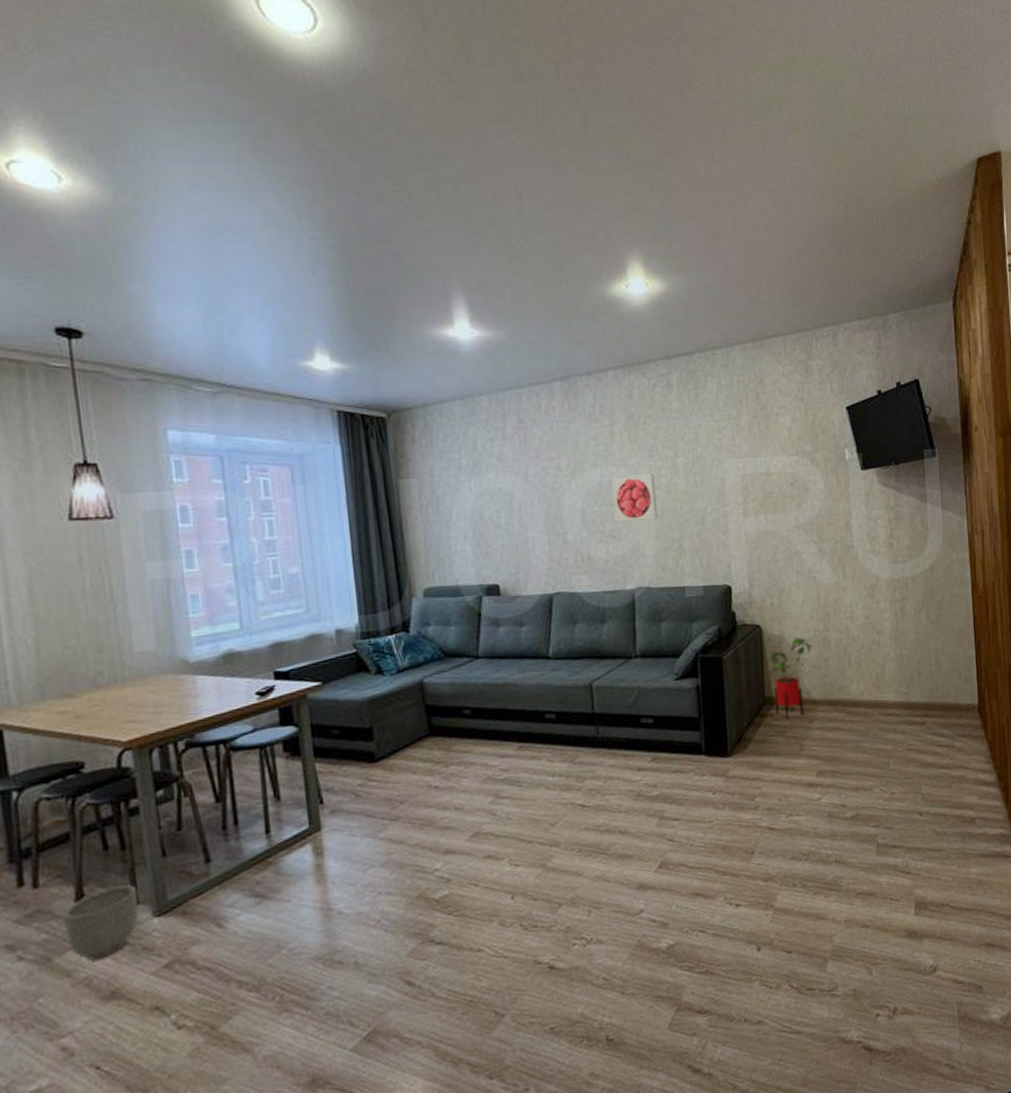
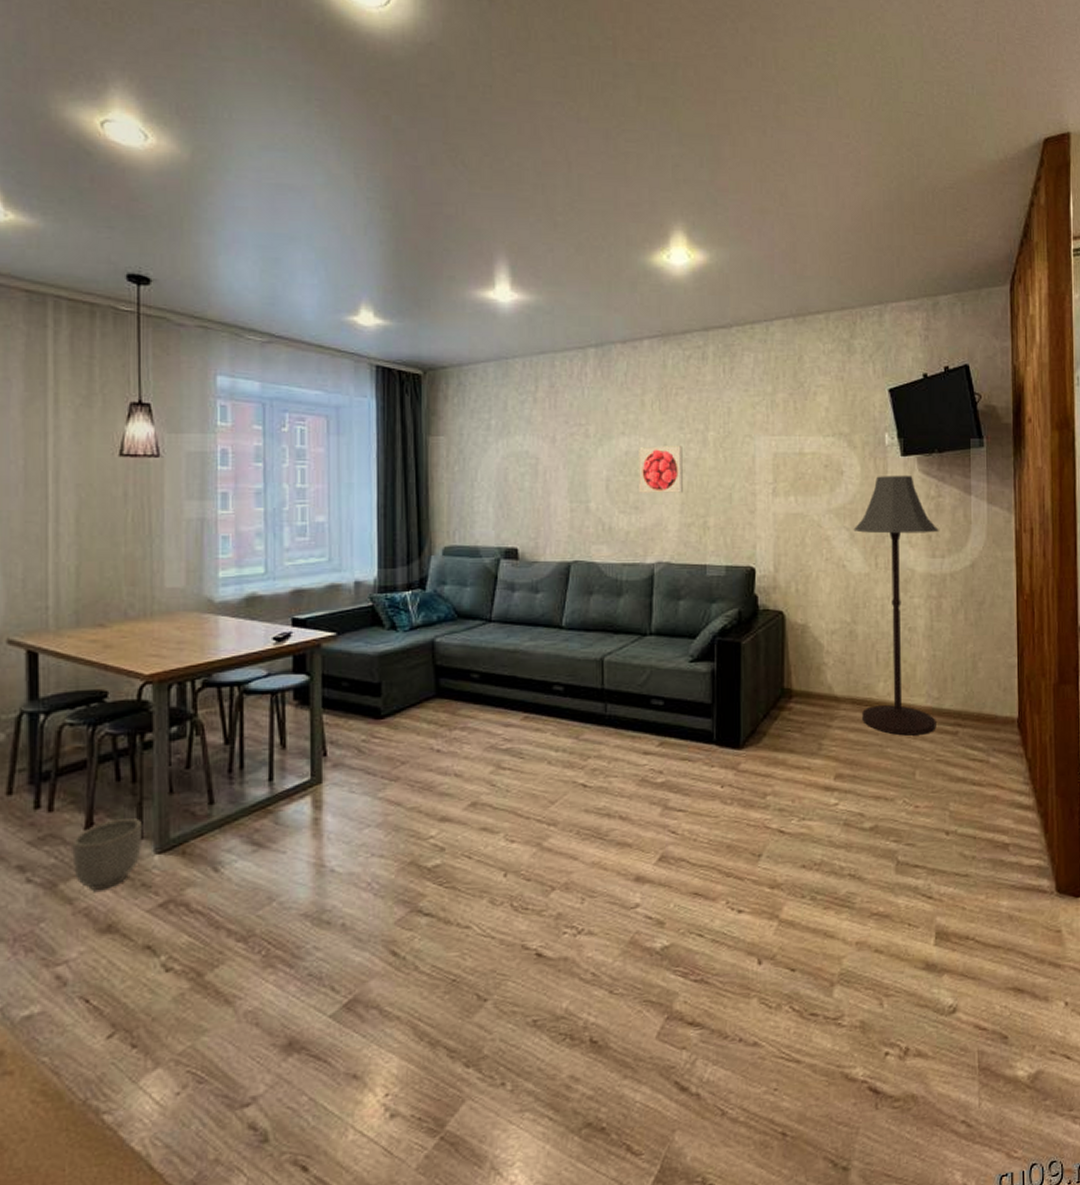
house plant: present [765,637,814,719] -> none [787,628,839,715]
floor lamp: none [821,487,906,730] -> present [853,475,939,736]

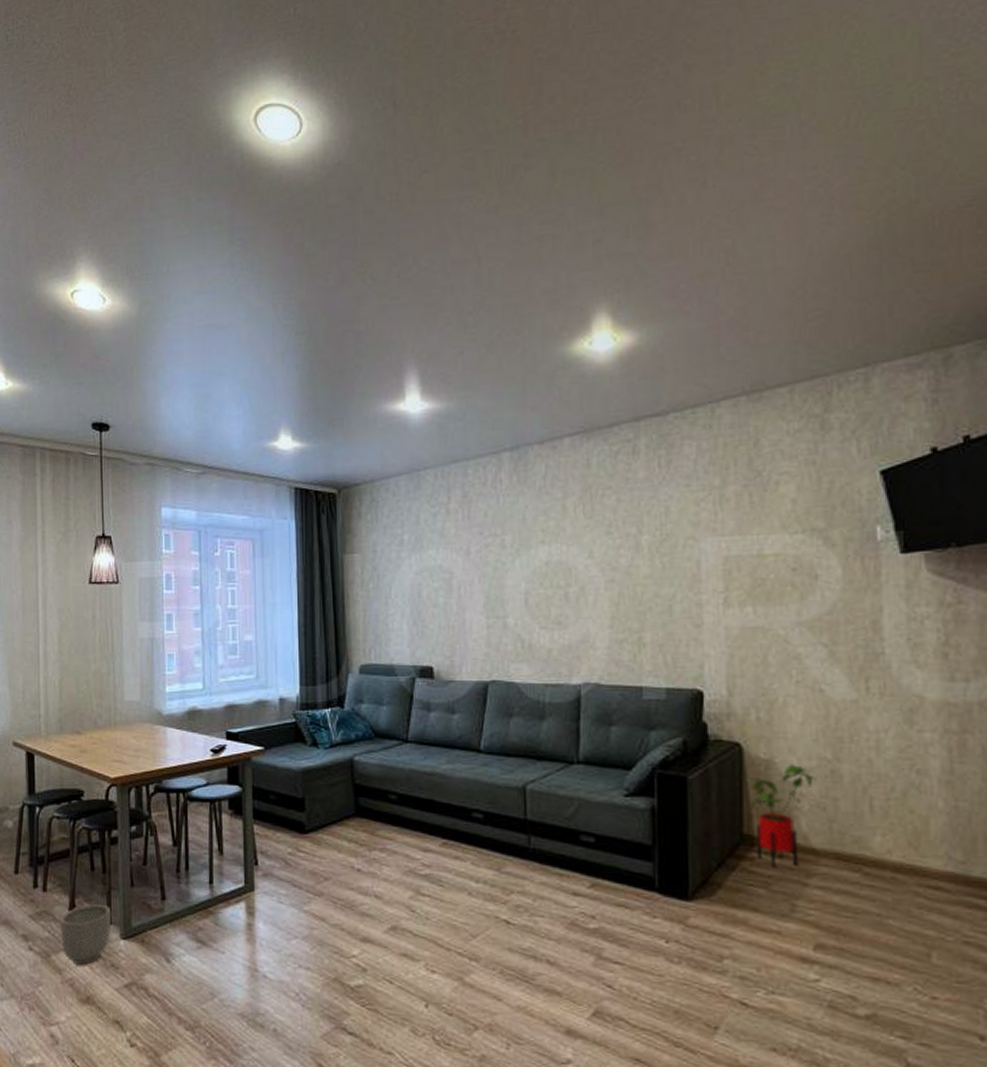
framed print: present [639,446,683,493] -> none [561,553,613,607]
house plant: none [787,628,839,715] -> present [746,765,817,868]
floor lamp: present [853,475,939,736] -> none [833,576,962,907]

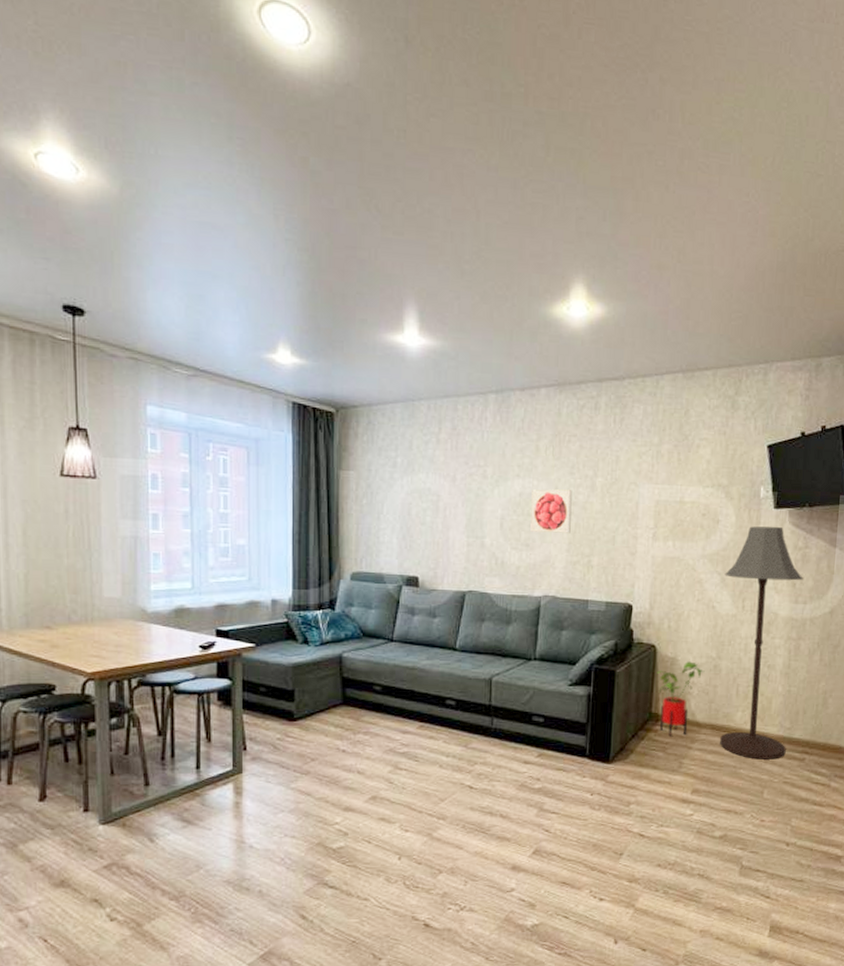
planter: present [60,904,112,965] -> none [29,794,89,851]
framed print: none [561,553,613,607] -> present [530,489,572,533]
floor lamp: none [833,576,962,907] -> present [720,526,803,759]

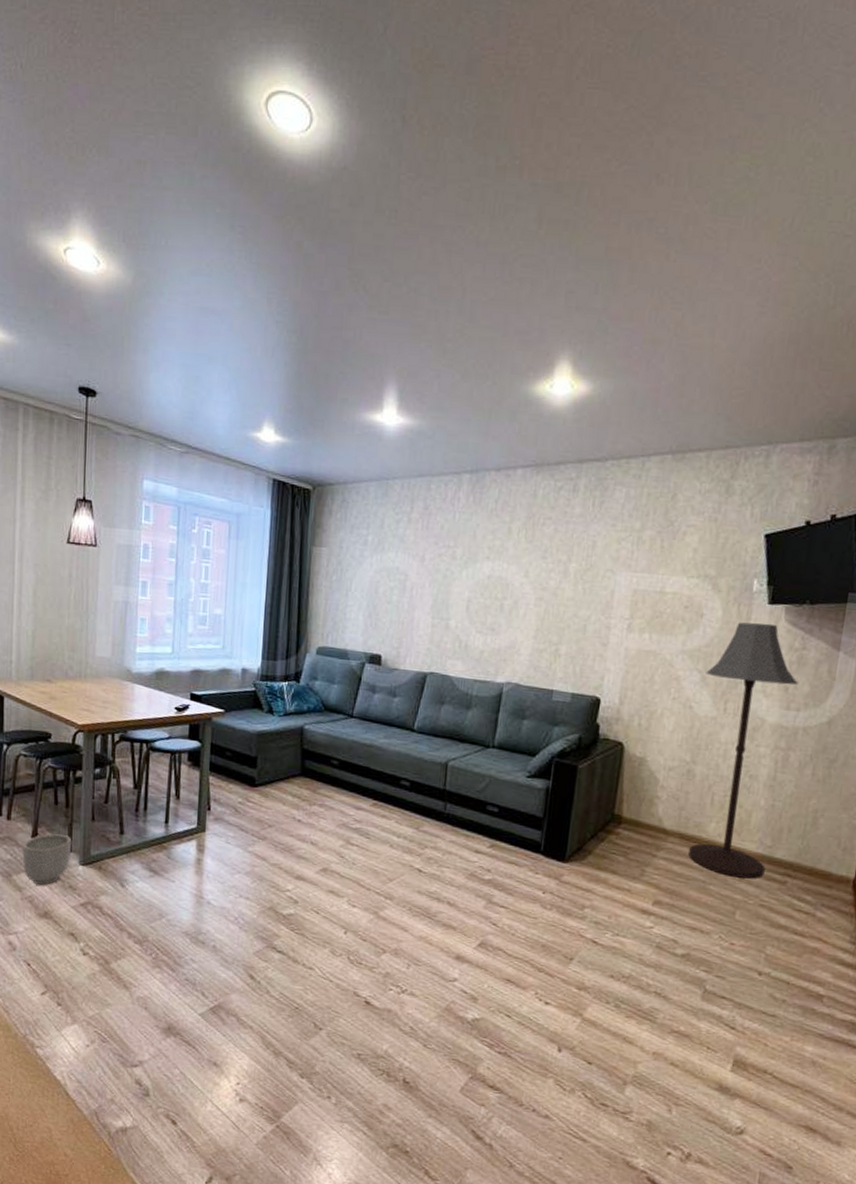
planter: none [29,794,89,851] -> present [22,834,72,885]
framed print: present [530,489,572,533] -> none [497,573,544,620]
house plant: present [657,661,705,737] -> none [622,763,676,842]

